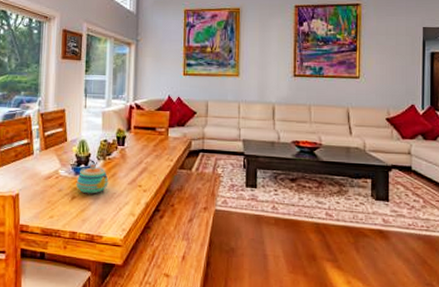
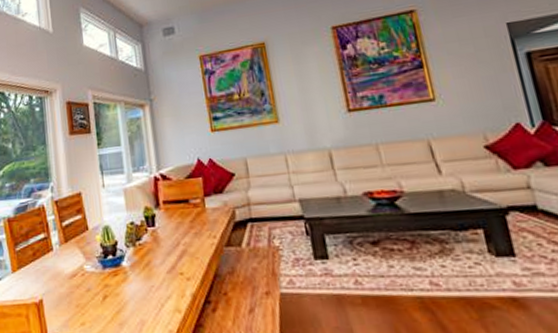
teapot: present [76,165,109,194] -> none [105,254,144,291]

